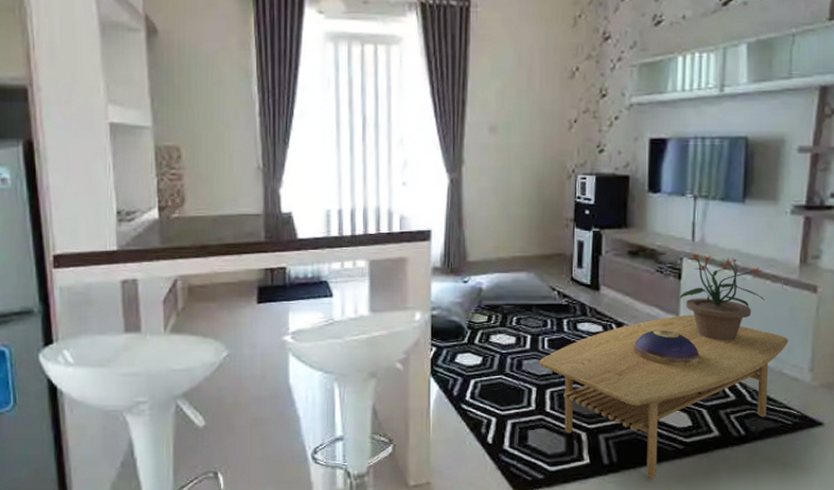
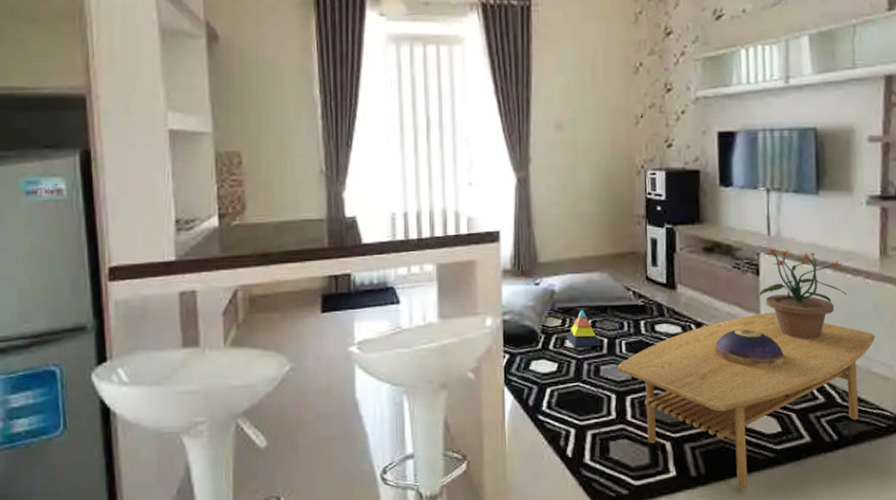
stacking toy: none [491,307,526,343] -> present [566,309,602,347]

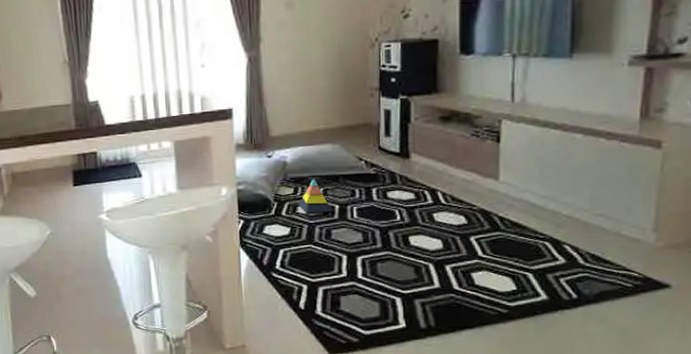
coffee table: present [617,312,876,492] -> none [348,177,628,343]
decorative bowl: present [714,329,786,368] -> none [448,194,525,231]
potted plant: present [759,248,847,340] -> none [498,114,598,204]

